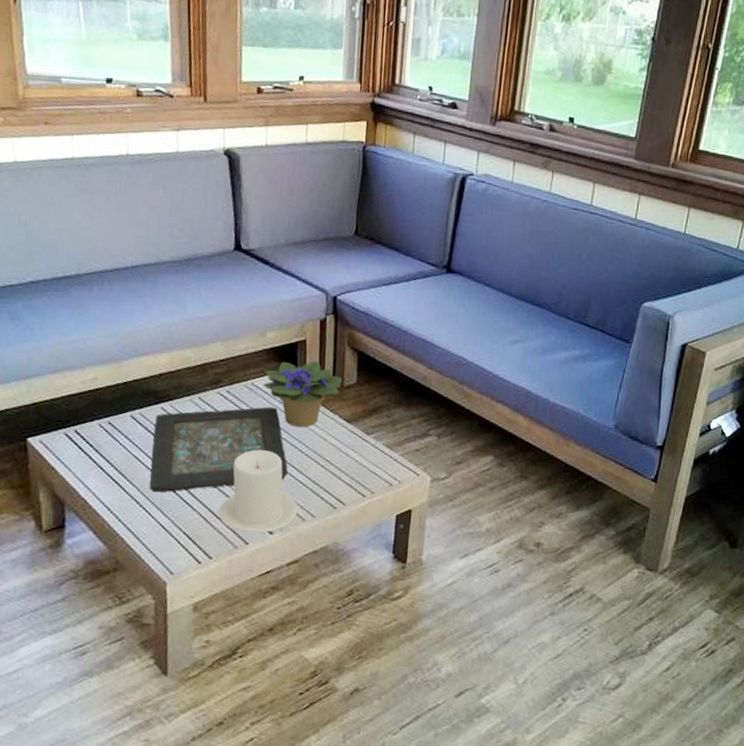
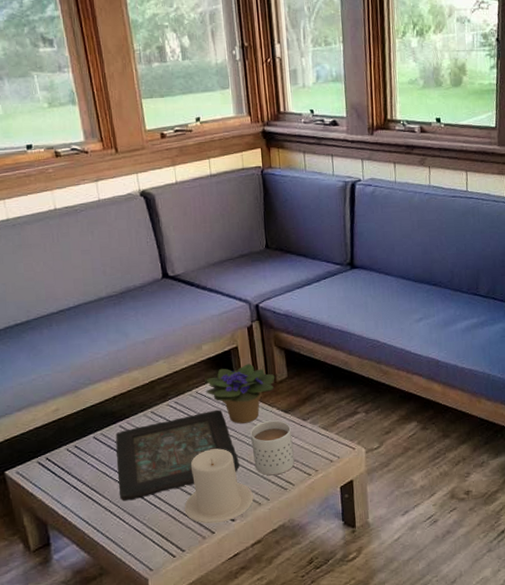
mug: none [304,428,352,491] -> present [250,420,295,476]

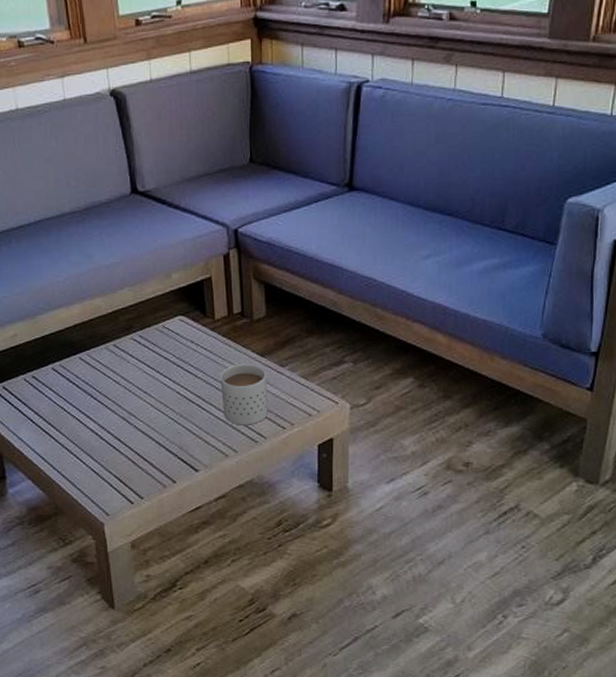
decorative tray: present [115,409,240,501] -> none [75,347,206,440]
candle: present [184,448,254,524] -> none [145,391,220,472]
potted flower: present [206,363,275,424] -> none [173,297,252,365]

